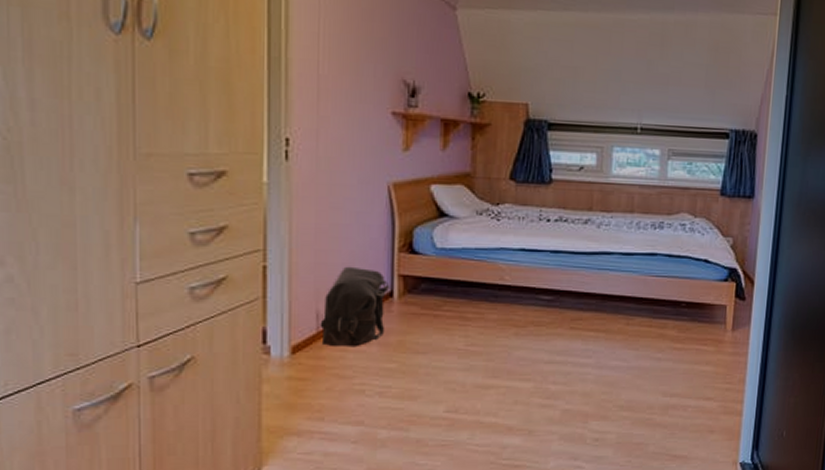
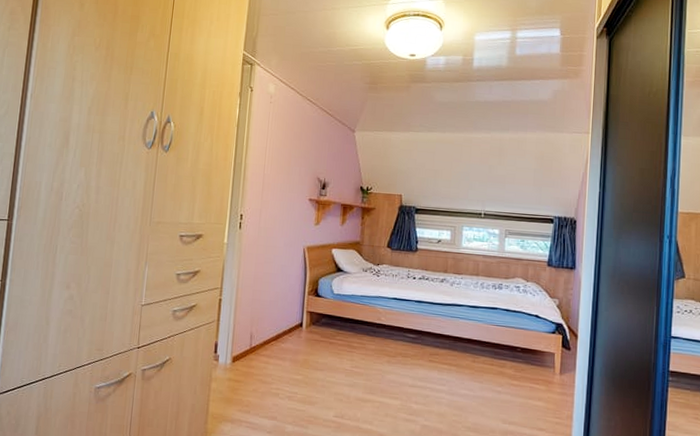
duffel bag: present [320,266,390,347] -> none [252,303,301,361]

